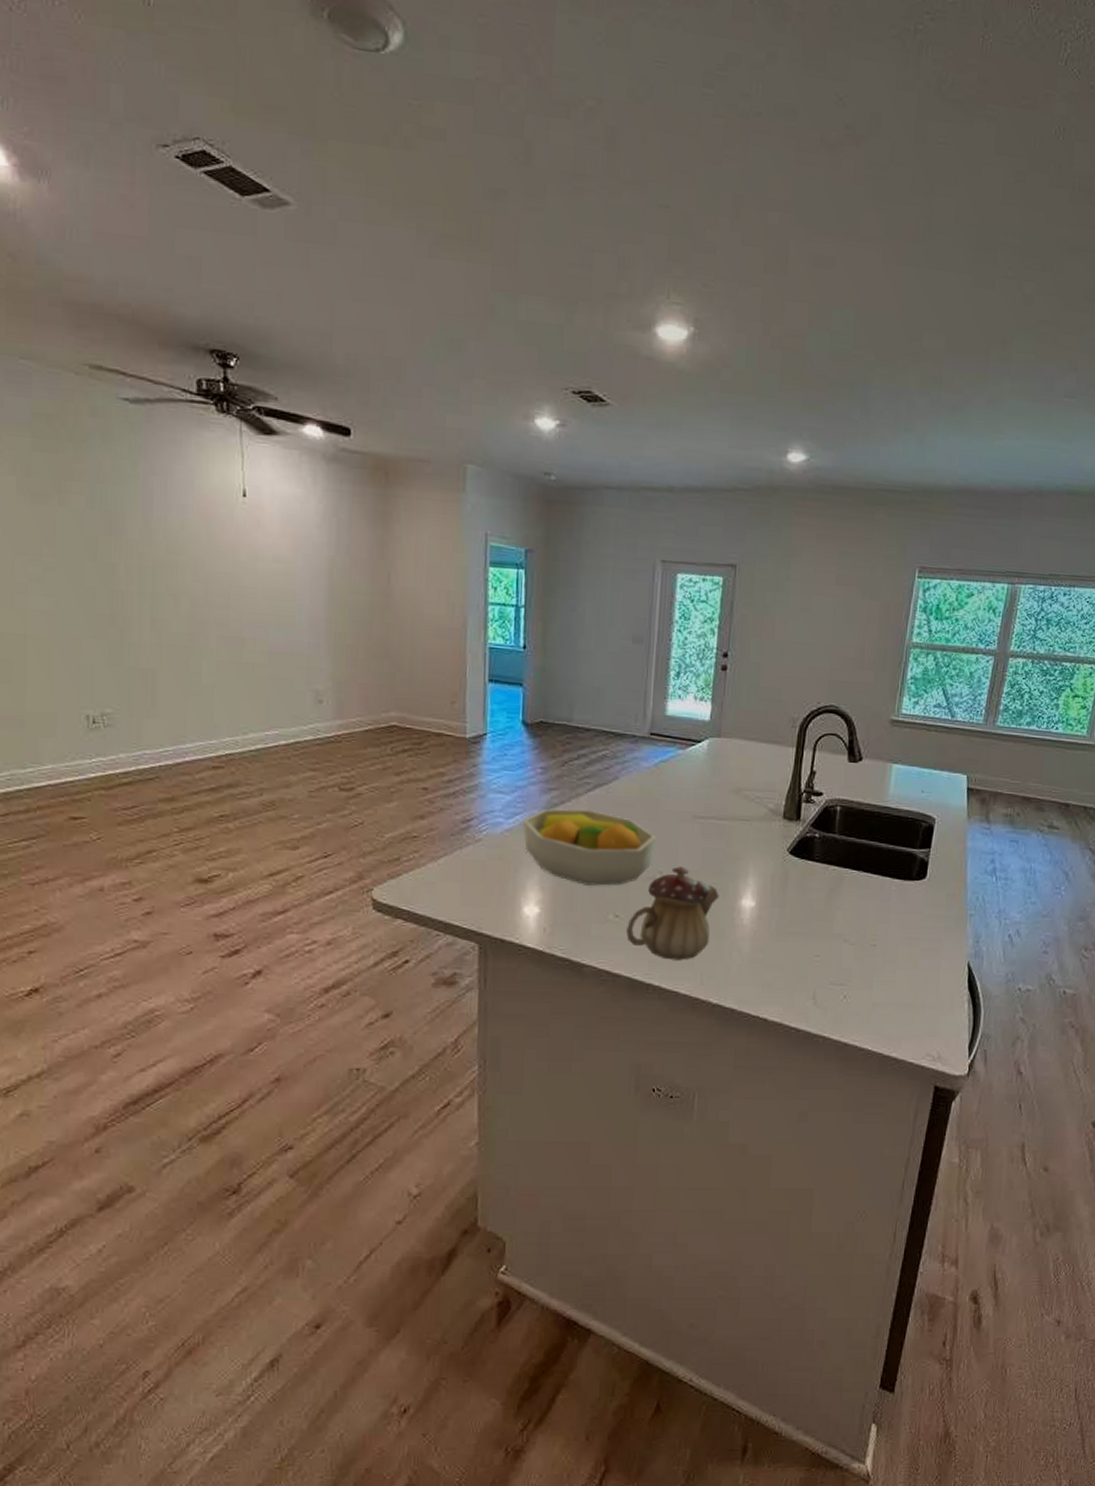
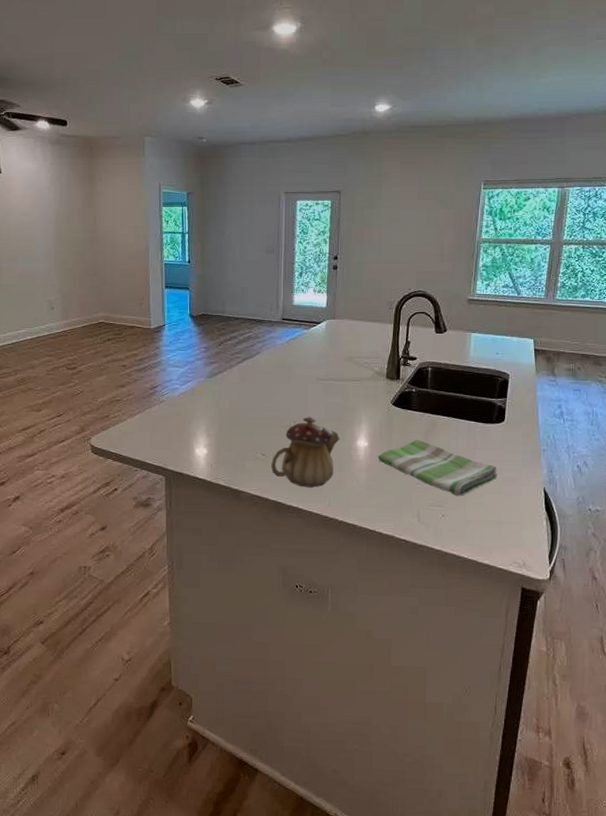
fruit bowl: present [522,808,657,886] -> none [192,376,291,433]
dish towel: none [767,898,914,973] -> present [378,439,497,497]

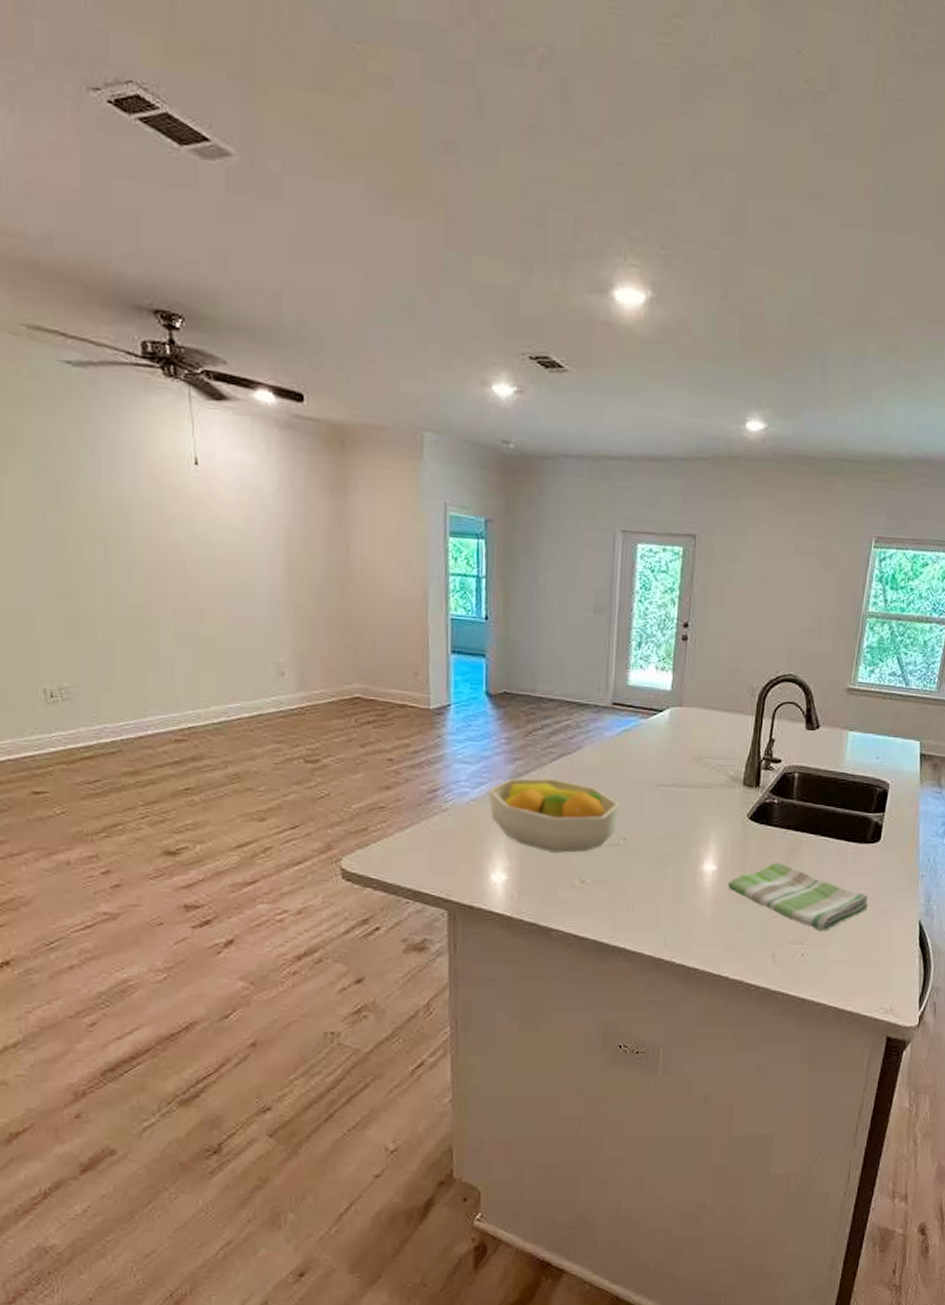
fruit bowl: none [192,376,291,433] -> present [488,777,621,853]
teapot: present [271,417,340,488] -> none [592,833,682,923]

